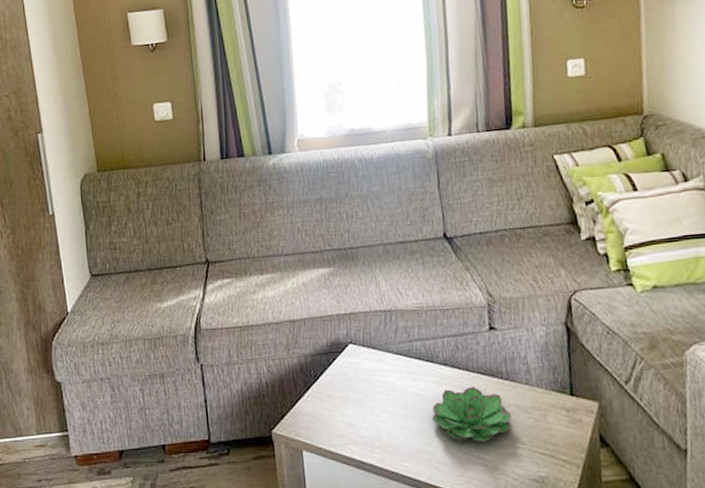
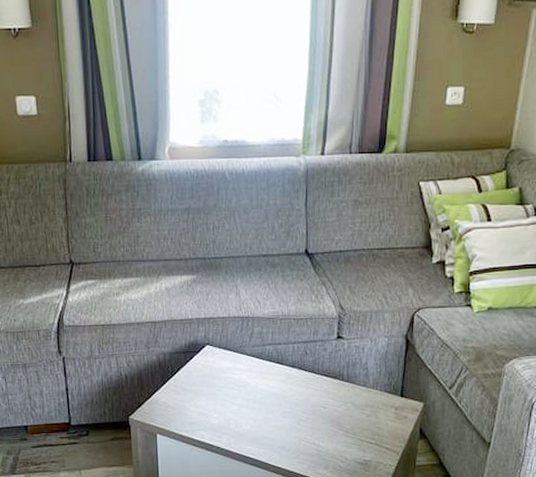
succulent plant: present [432,386,512,442] -> none [277,386,347,432]

